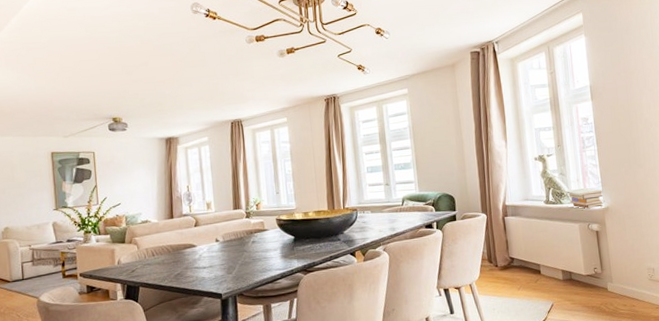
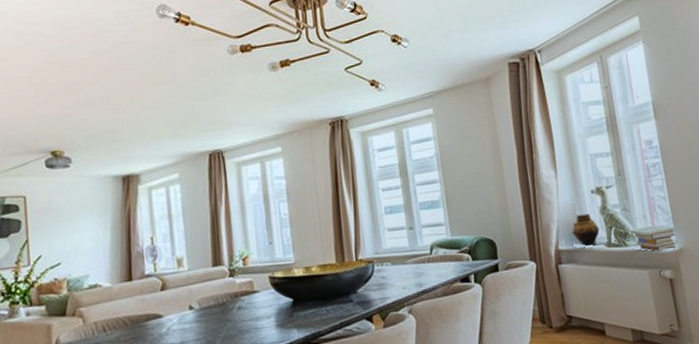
vase: none [517,176,540,203] -> present [572,213,600,246]

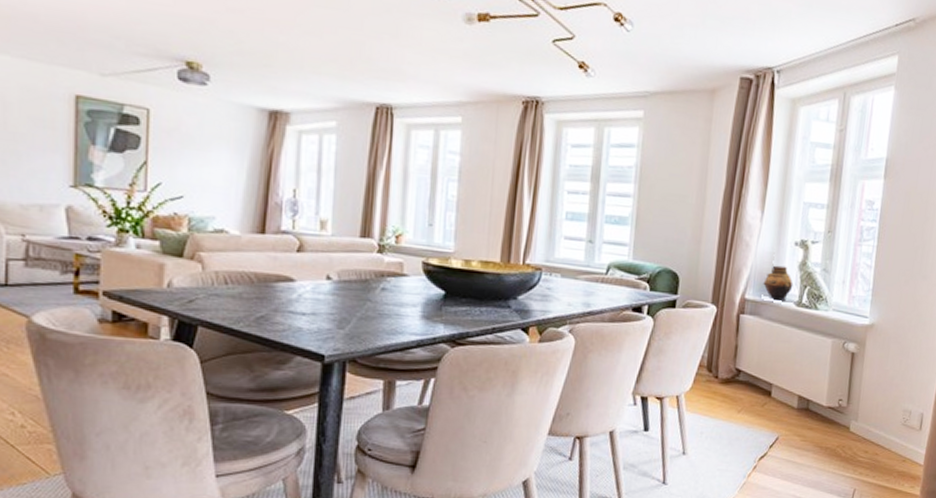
books: present [630,225,675,251] -> none [824,293,871,322]

